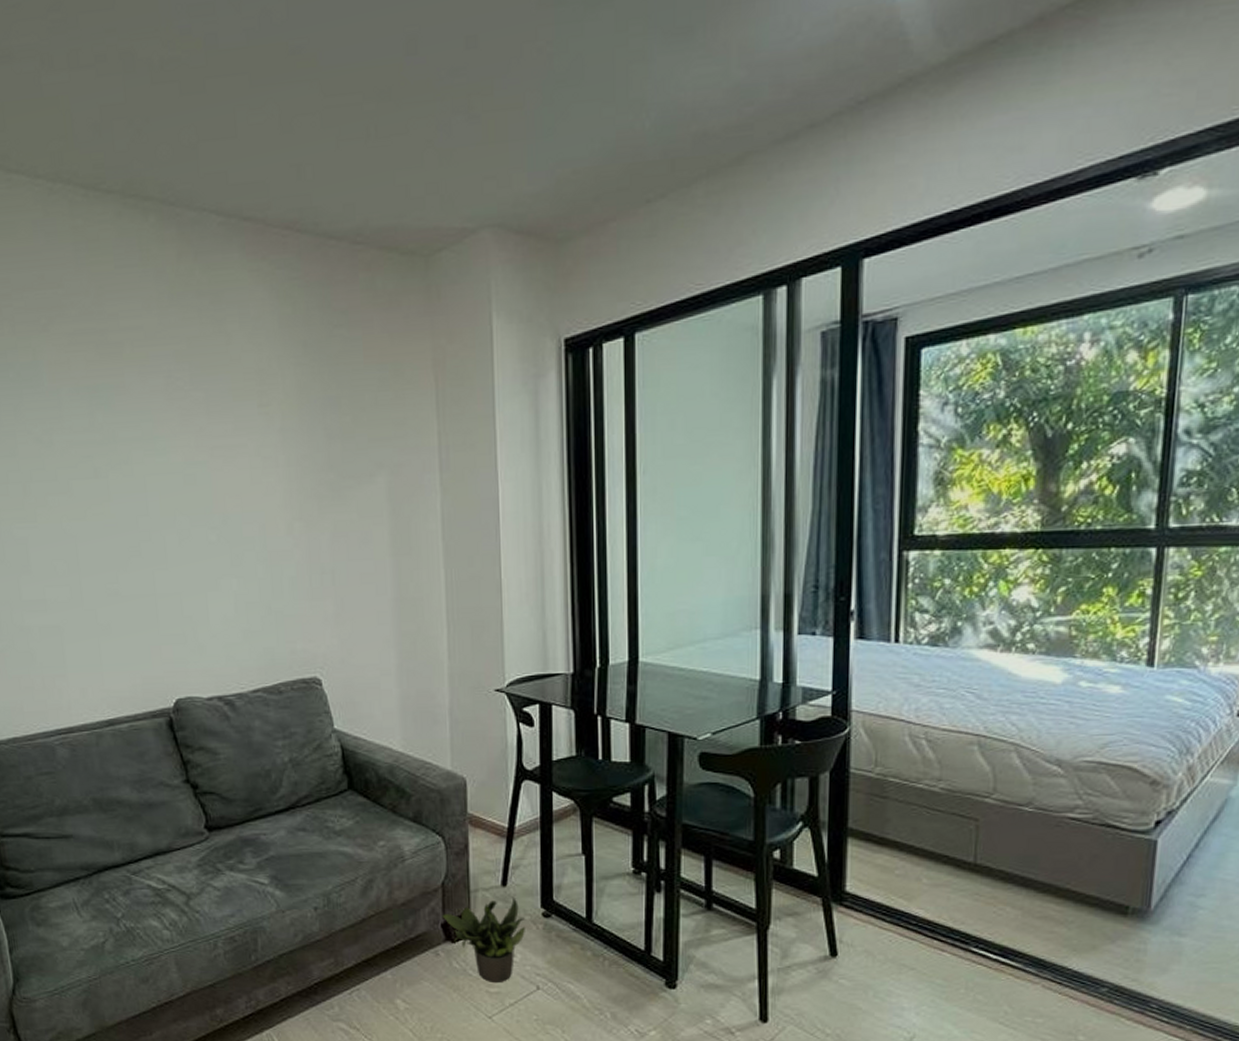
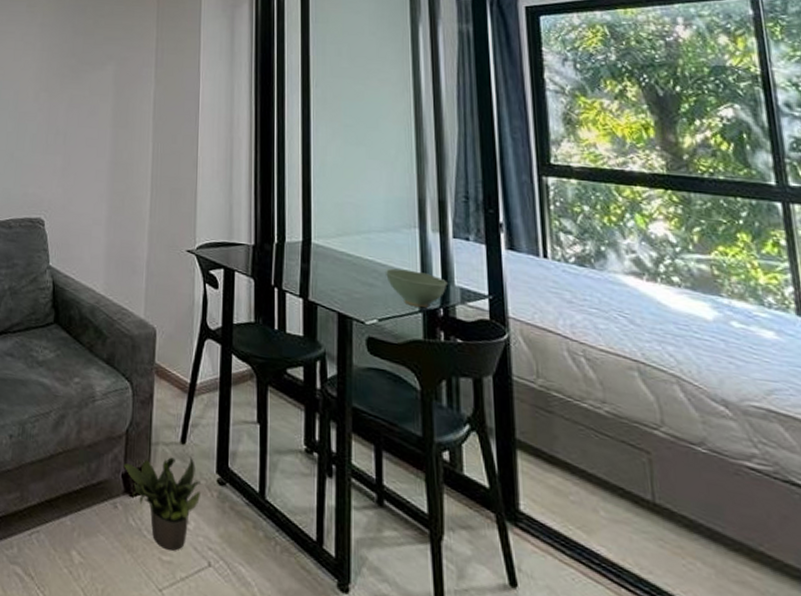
bowl: none [720,676,789,715] -> present [384,268,448,309]

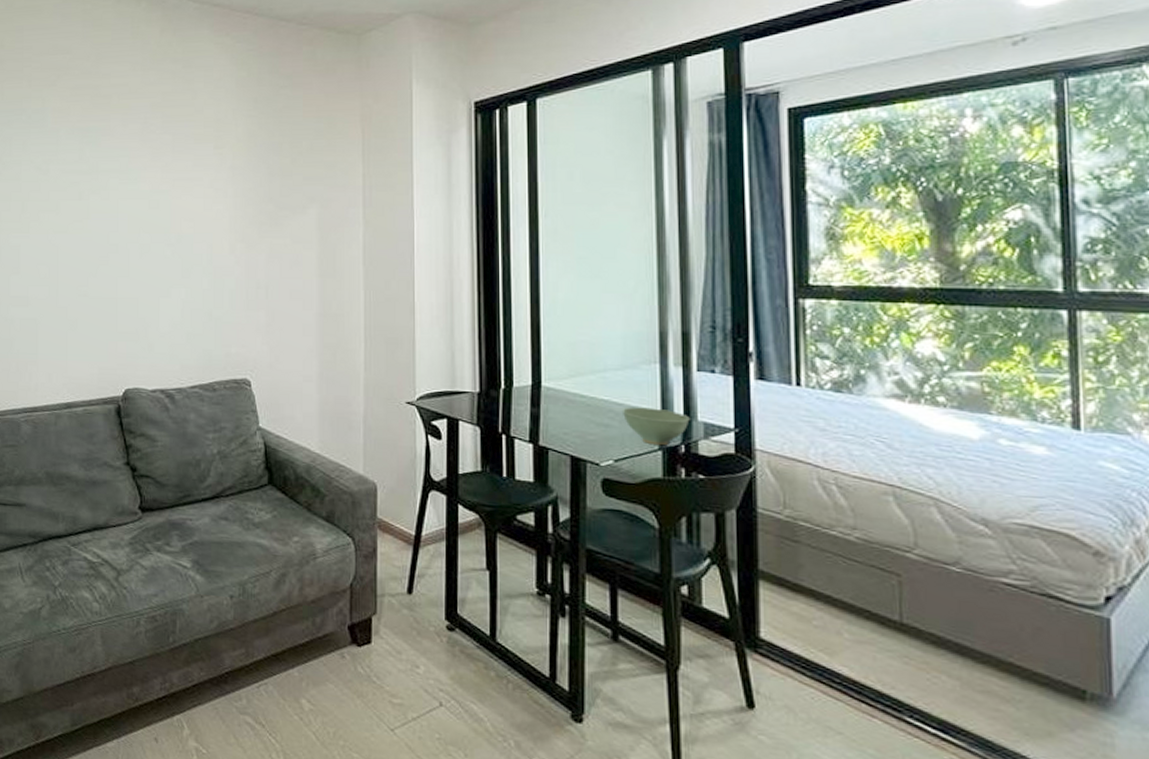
potted plant: present [122,456,200,551] -> none [348,605,429,694]

